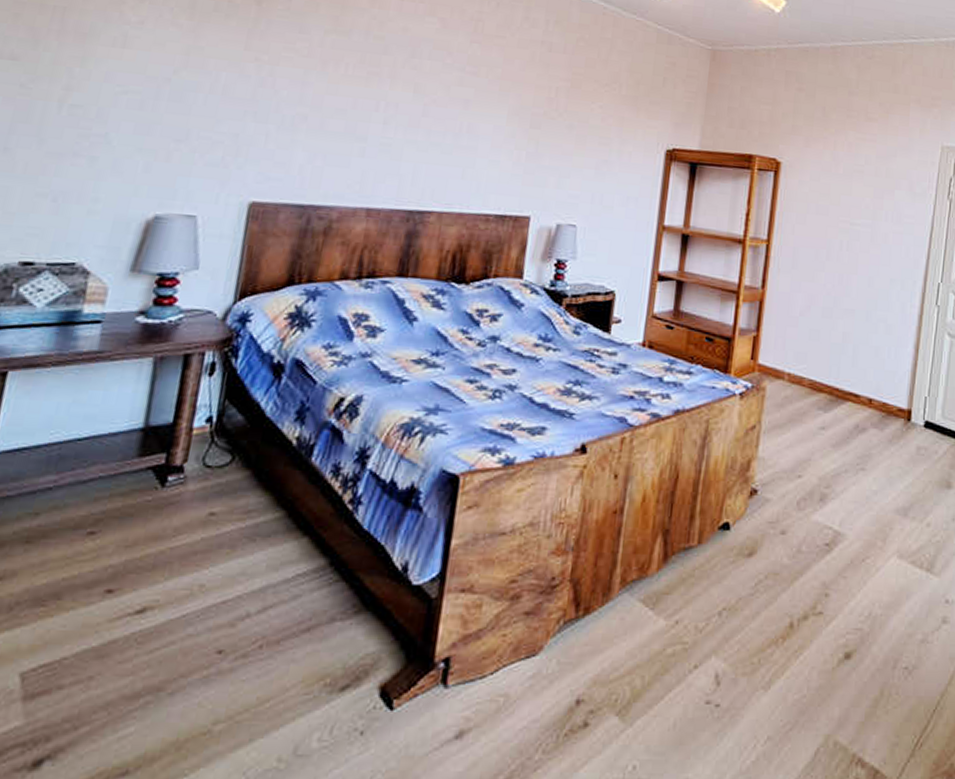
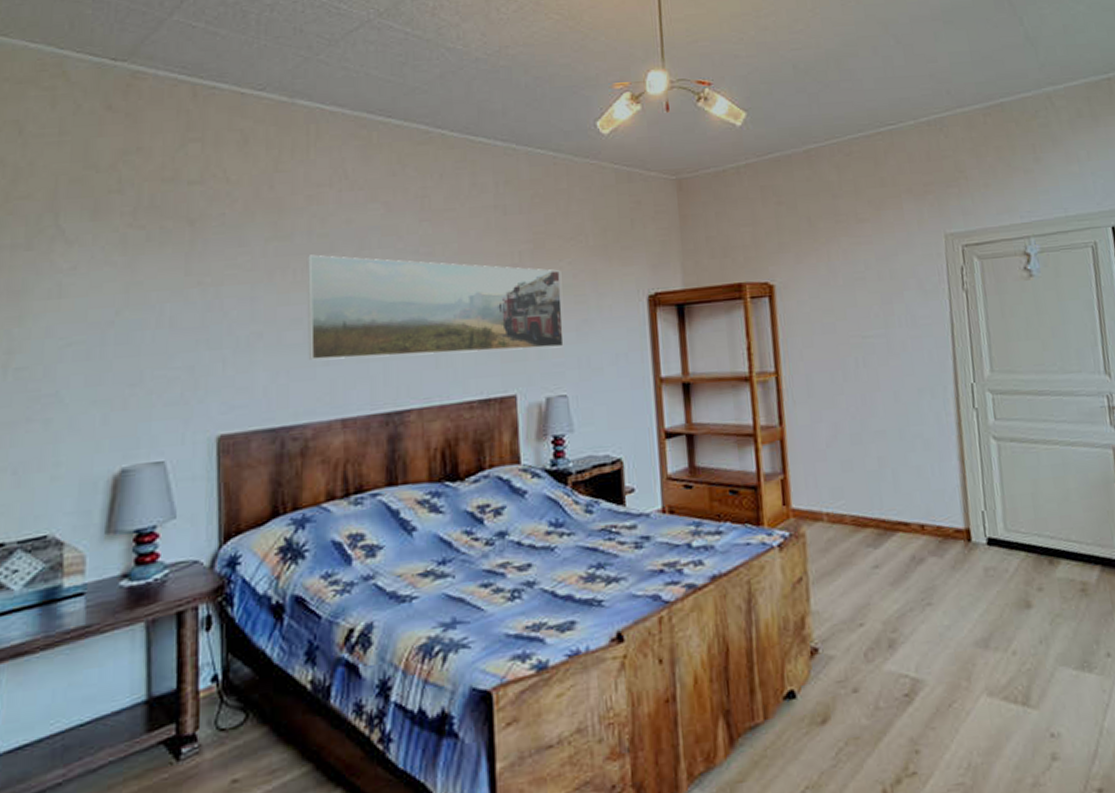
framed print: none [345,53,592,182] -> present [307,254,564,360]

